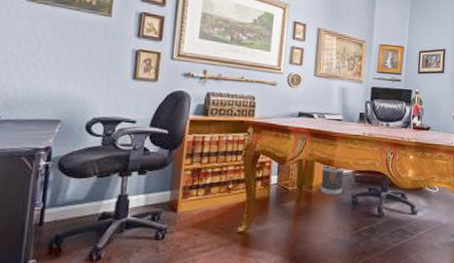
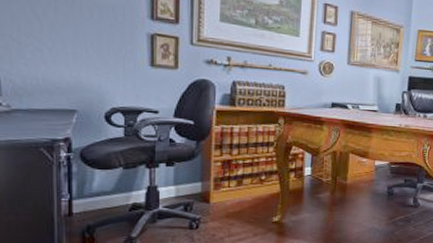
wastebasket: present [320,163,345,195] -> none [355,155,380,186]

